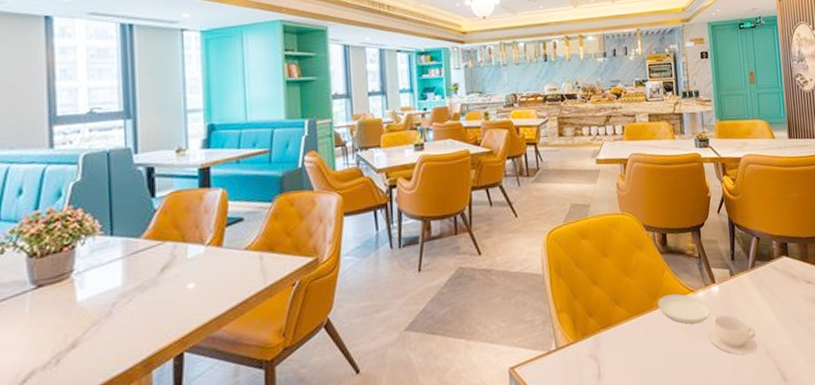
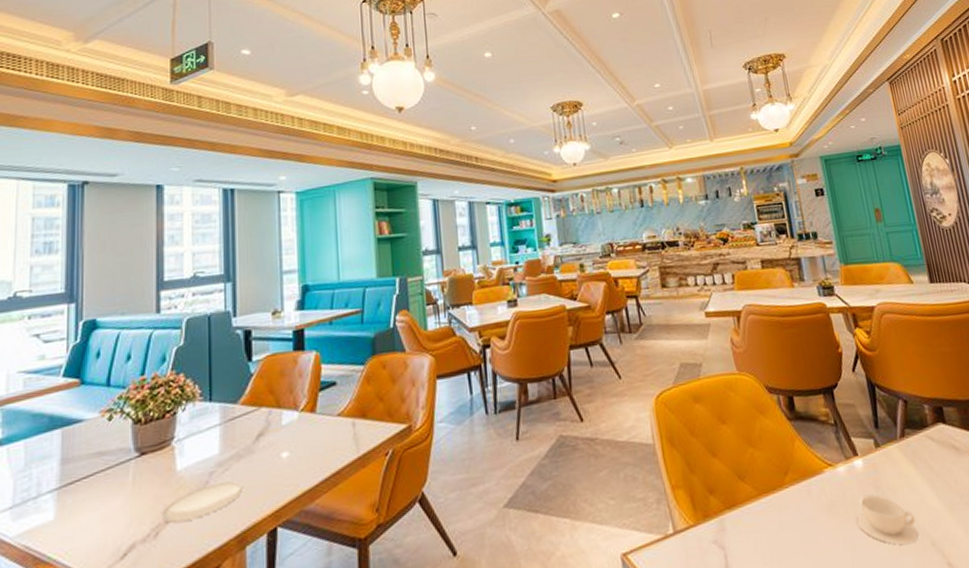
plate: none [63,311,148,351] -> present [162,481,243,523]
saucer: present [658,294,711,324] -> none [790,468,856,506]

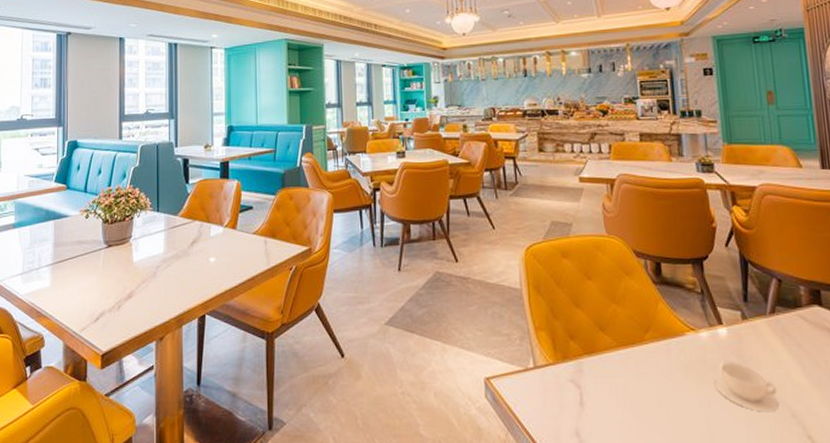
plate: present [162,481,243,523] -> none [123,275,181,300]

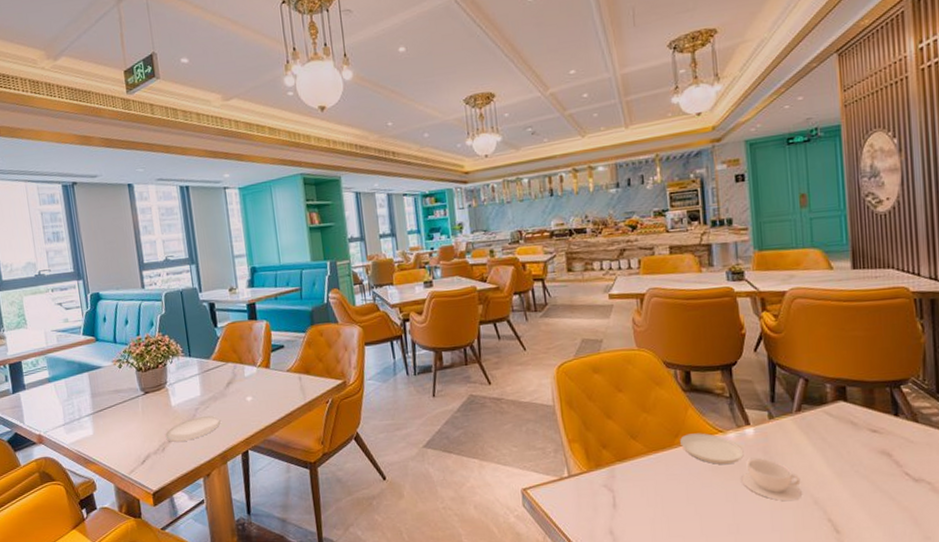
plate: none [123,275,181,300] -> present [165,416,221,442]
saucer: none [650,329,717,367] -> present [680,433,744,465]

